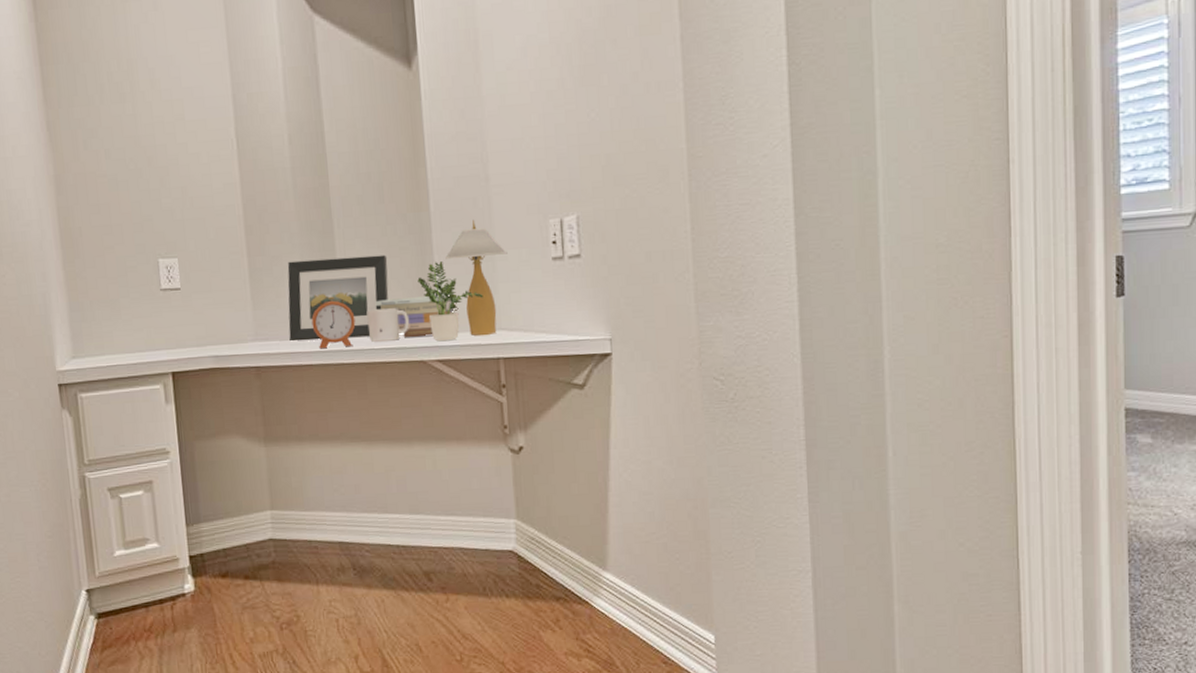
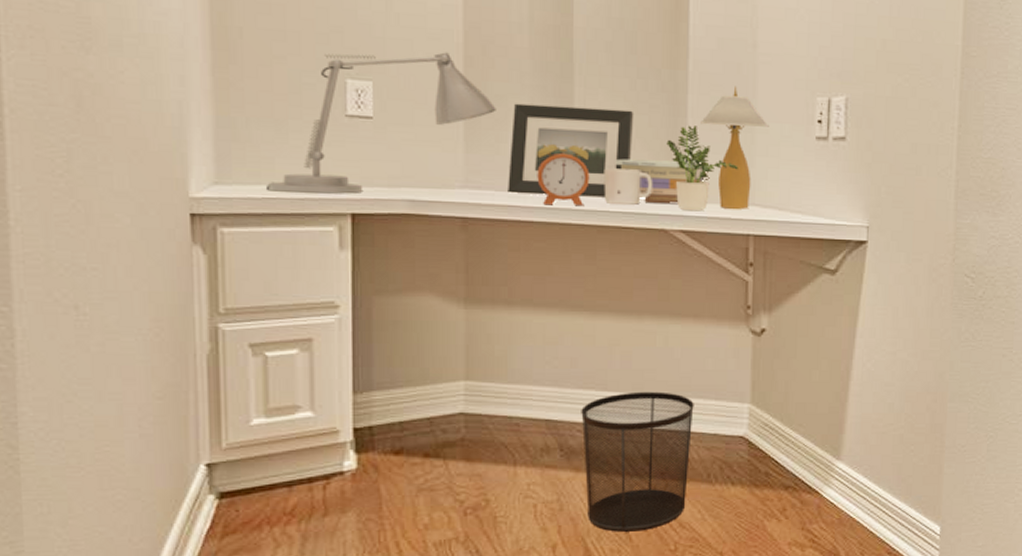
desk lamp: none [109,225,274,361] -> present [267,52,496,195]
waste bin: none [367,511,467,644] -> present [581,391,694,532]

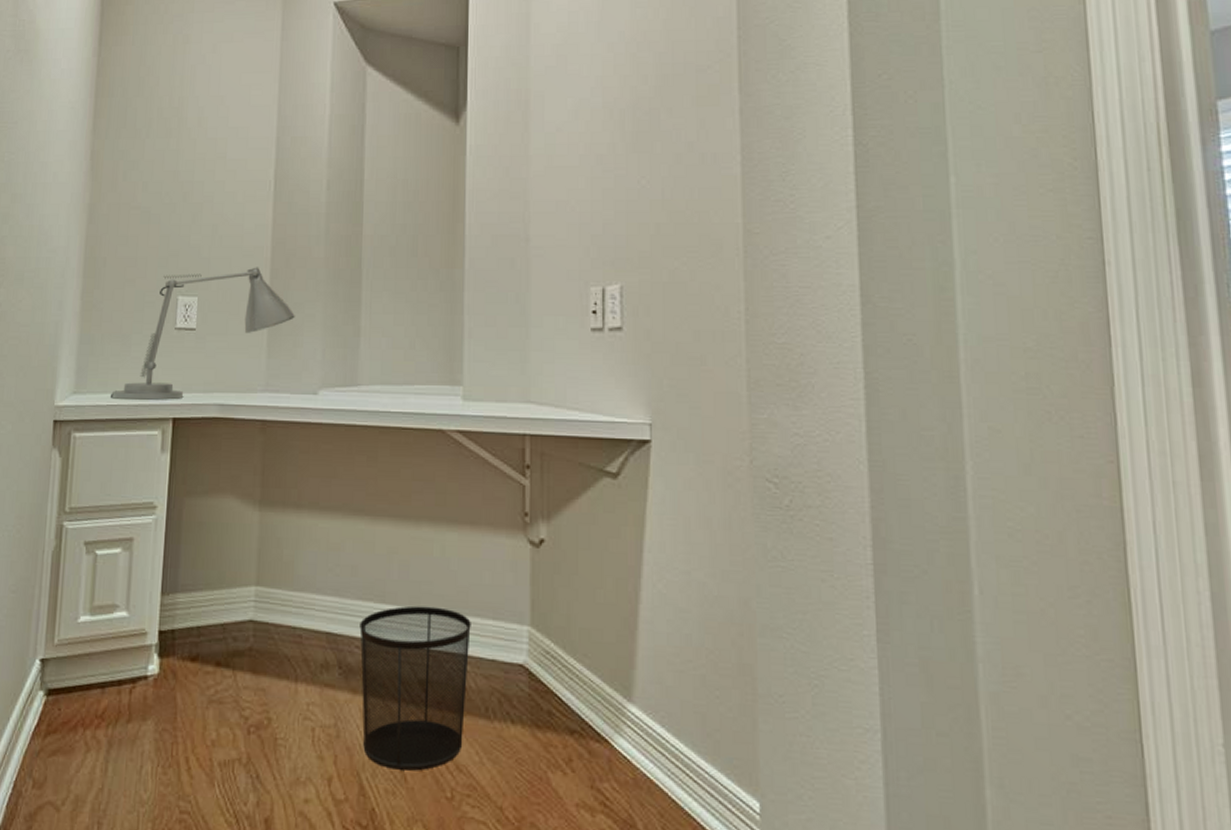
picture frame: present [508,103,634,197] -> none [301,309,415,398]
alarm clock: present [537,135,590,206] -> none [327,337,374,407]
mug: present [604,168,653,205] -> none [386,368,432,405]
books: present [615,159,708,204] -> none [396,358,484,402]
potted plant: present [666,125,738,212] -> none [444,323,513,410]
table lamp: present [700,86,769,209] -> none [476,281,543,407]

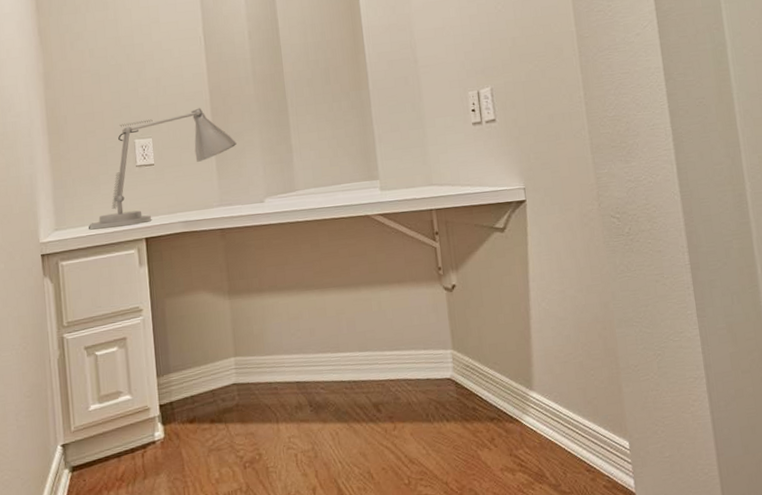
waste bin: present [359,606,471,771] -> none [322,348,413,472]

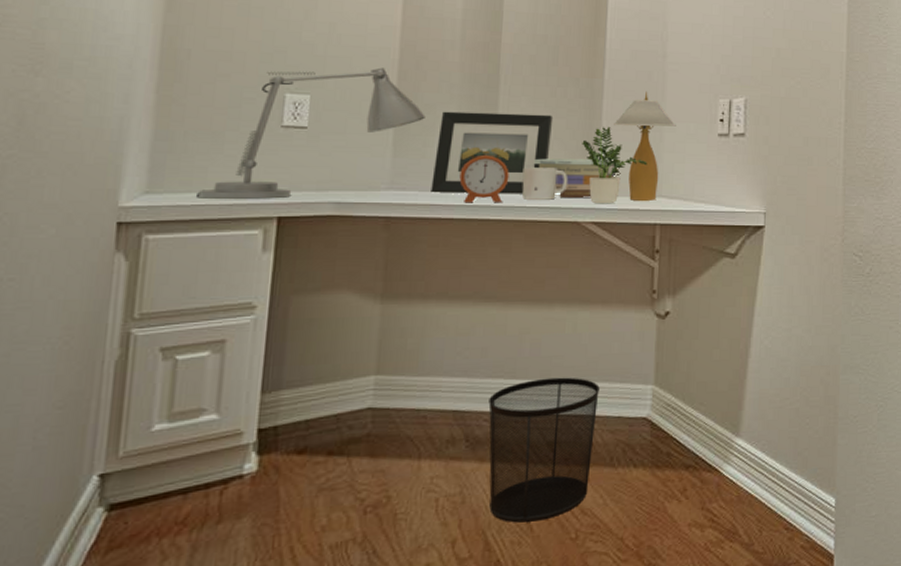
picture frame: none [248,127,336,205] -> present [431,111,554,194]
alarm clock: none [268,153,308,210] -> present [459,138,510,203]
mug: none [317,171,355,202] -> present [521,167,569,200]
waste bin: none [322,348,413,472] -> present [488,377,600,523]
books: none [324,159,395,196] -> present [533,158,620,197]
potted plant: none [360,130,417,198] -> present [582,127,647,204]
table lamp: none [383,94,435,192] -> present [614,91,676,201]

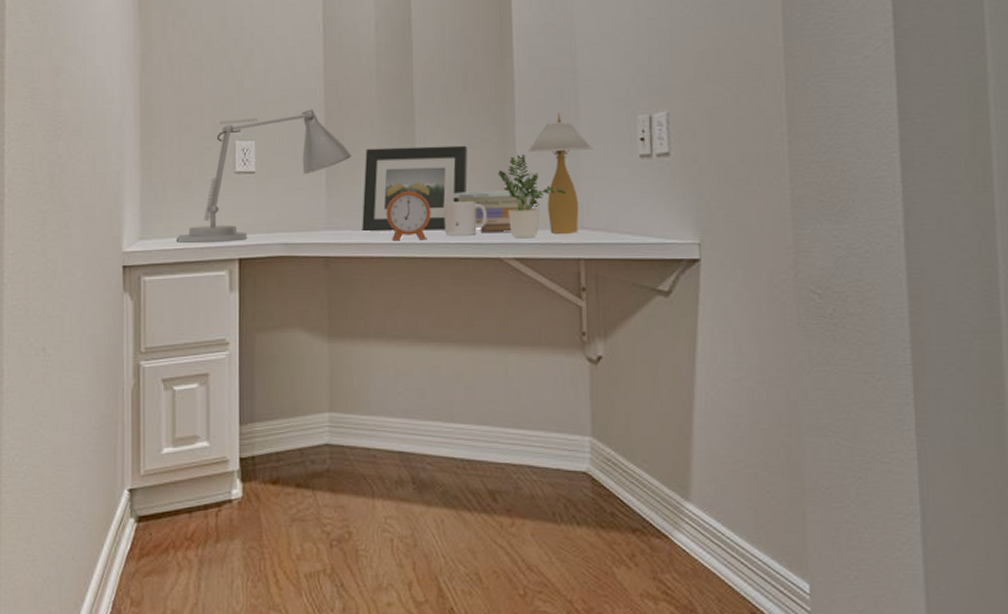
waste bin: present [488,377,600,523] -> none [430,423,536,572]

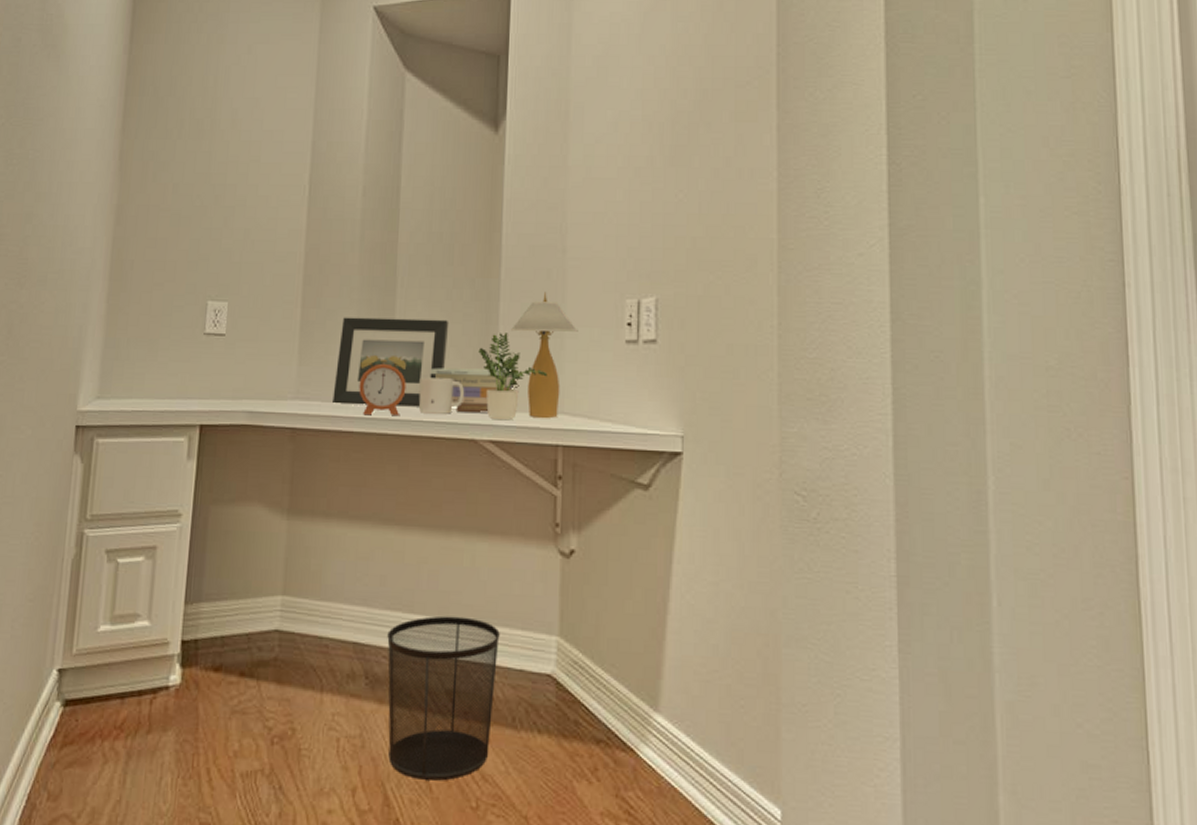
desk lamp: present [177,109,351,244] -> none [136,273,328,407]
waste bin: none [430,423,536,572] -> present [387,616,500,781]

